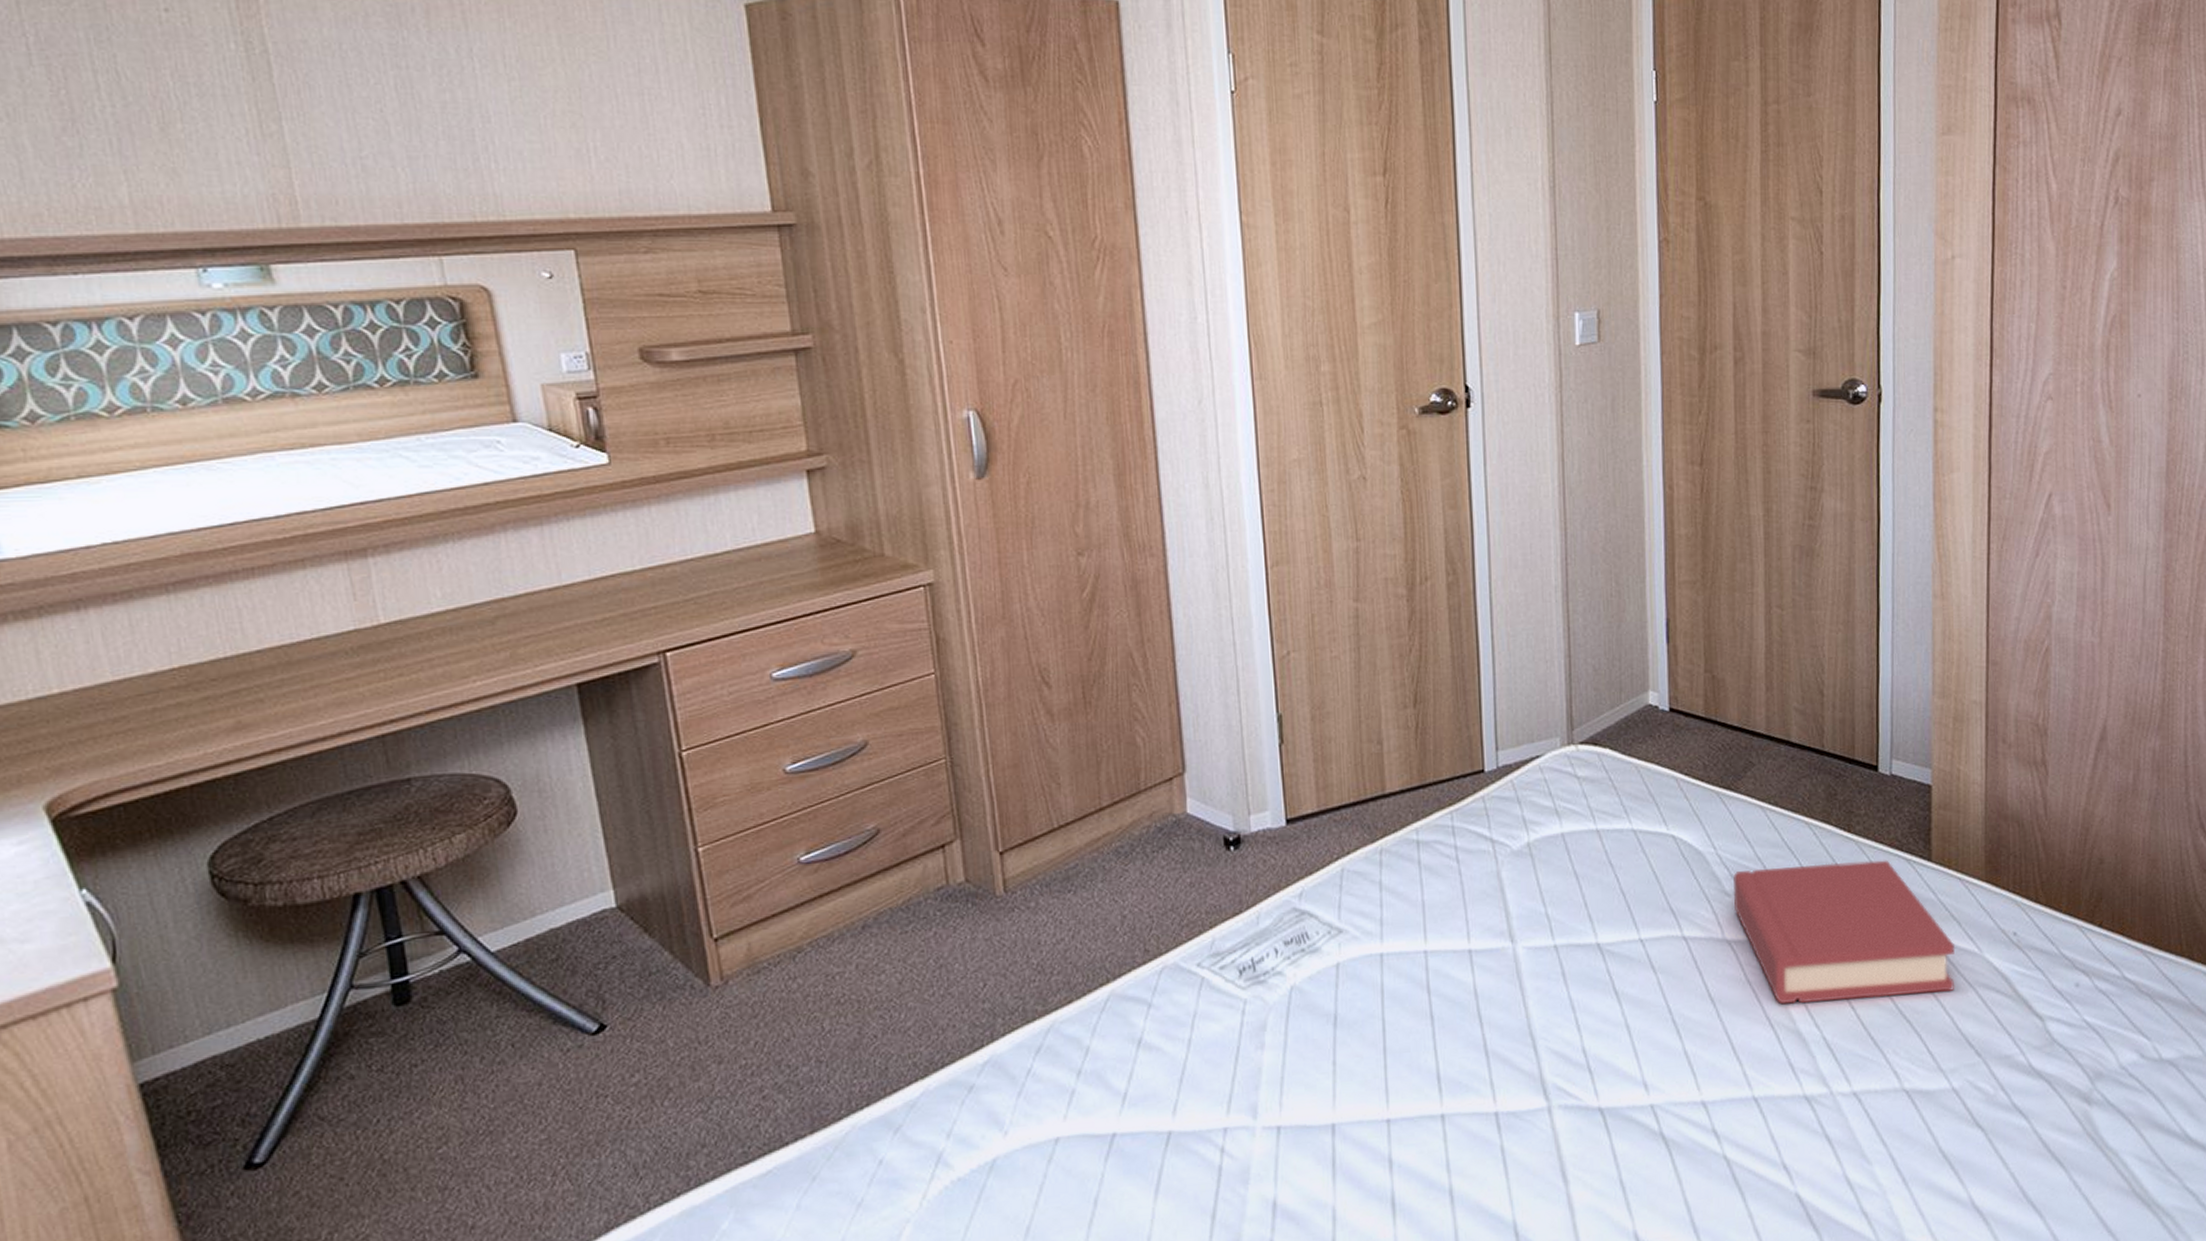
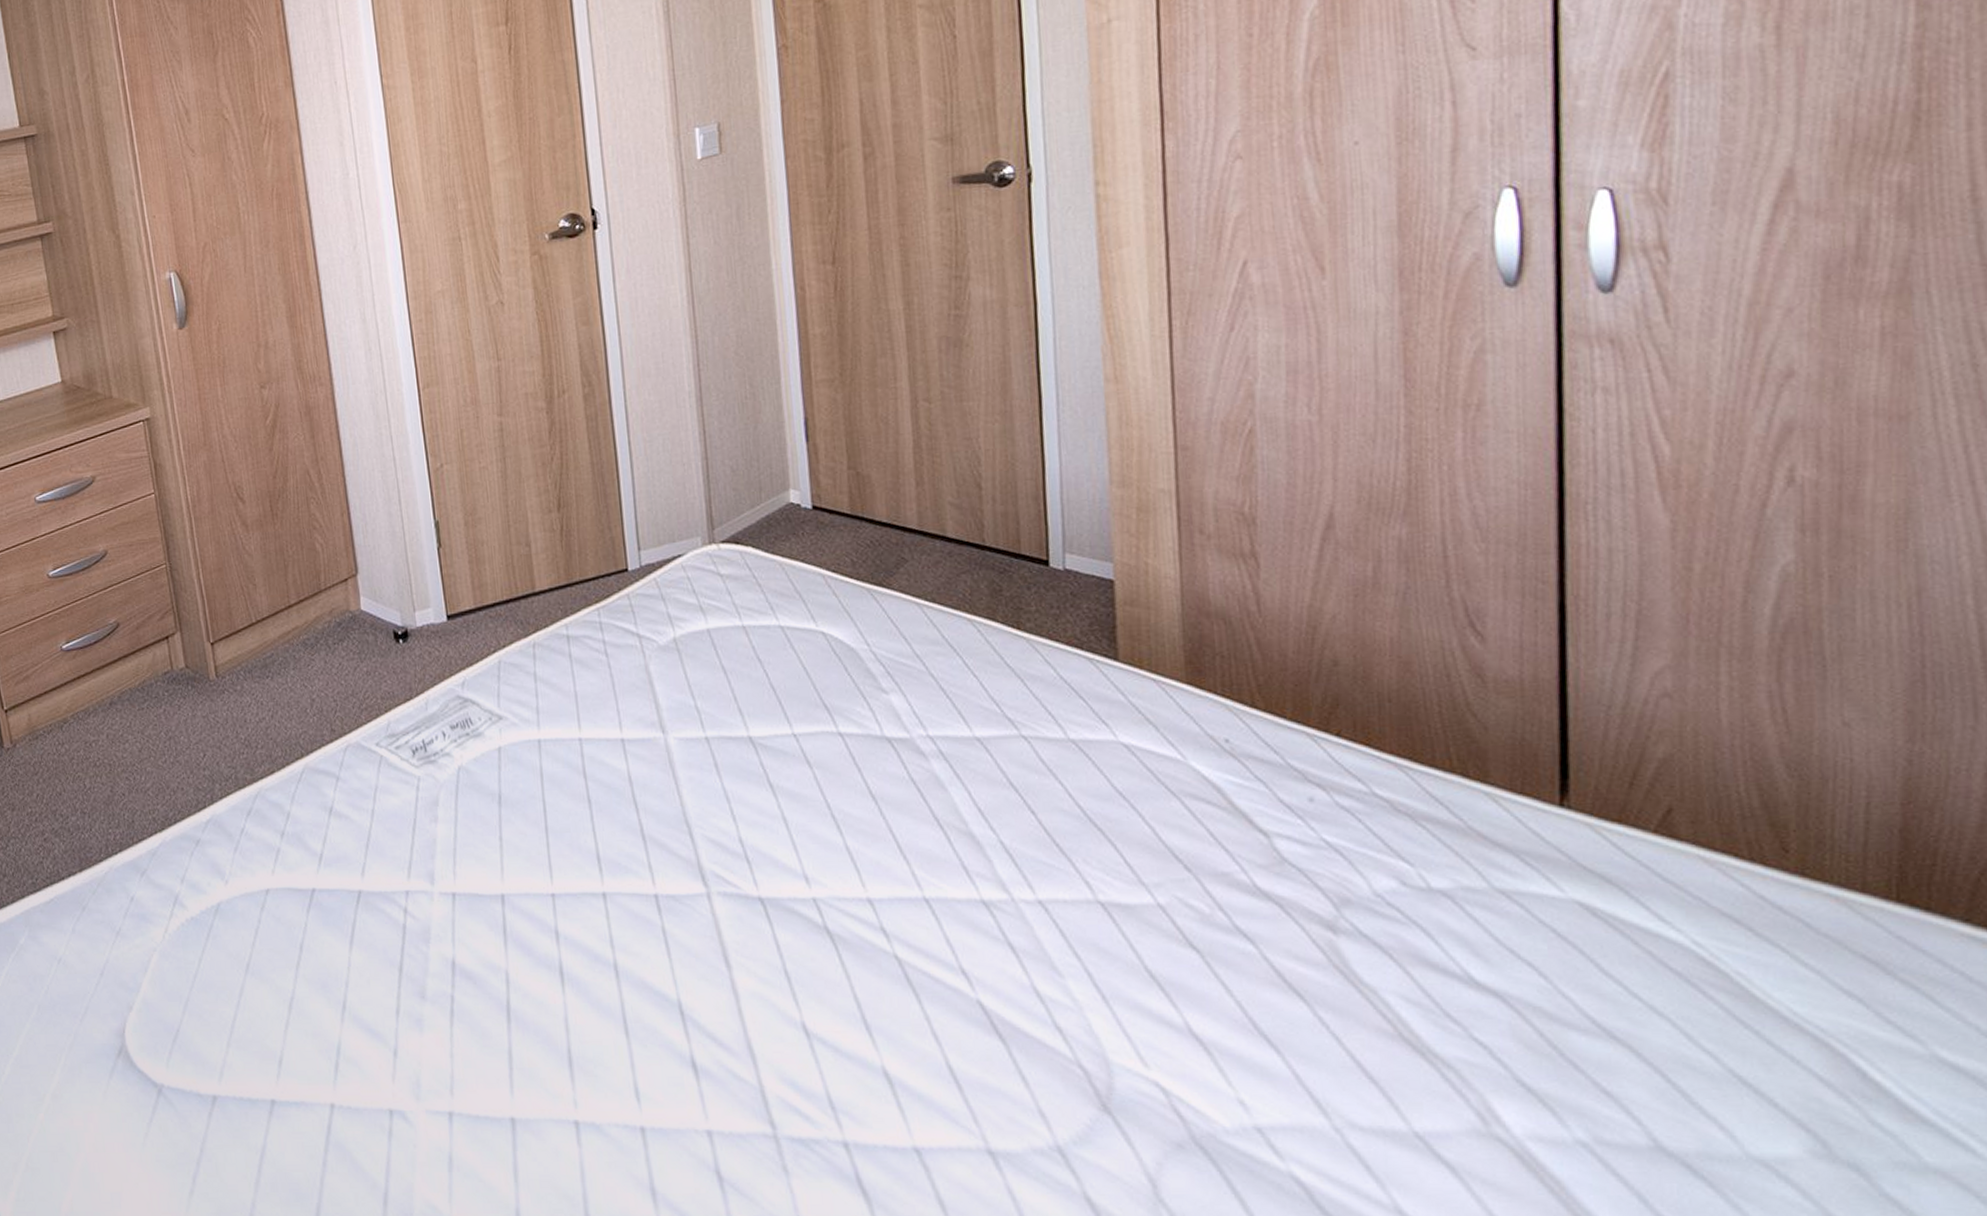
hardback book: present [1733,860,1956,1005] -> none [890,658,1155,805]

